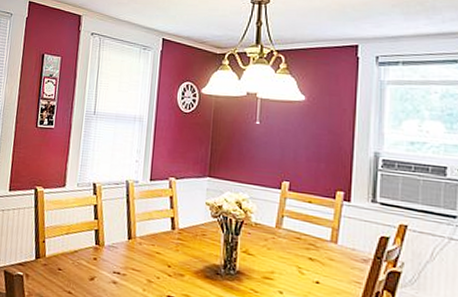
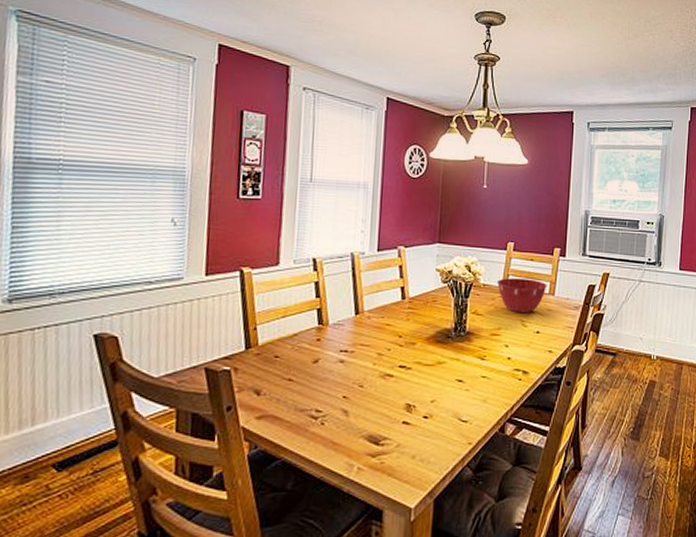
mixing bowl: none [271,219,328,260] -> present [497,278,547,314]

